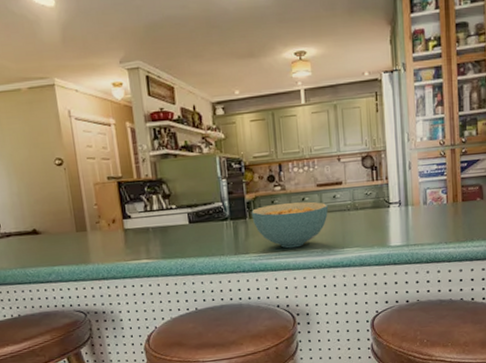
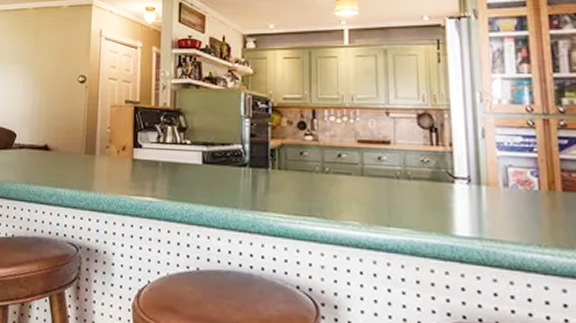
cereal bowl: present [251,201,329,248] -> none [275,156,371,215]

